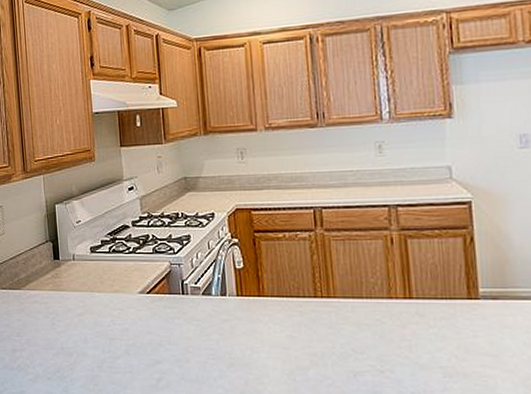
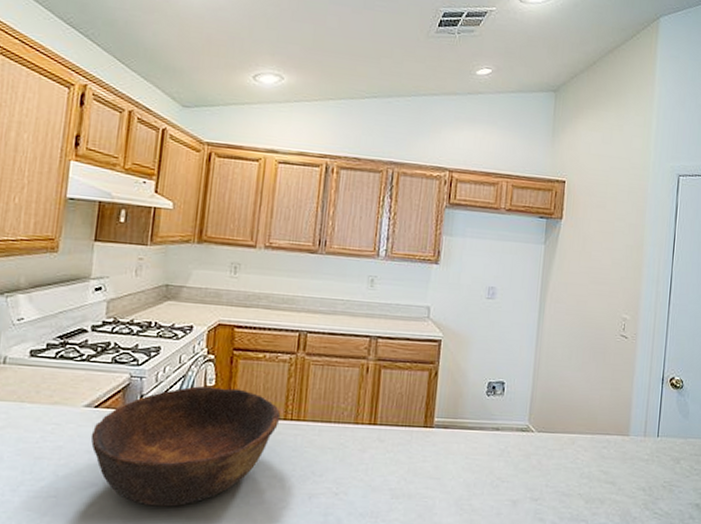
bowl: none [148,269,311,383] -> present [90,386,281,507]

